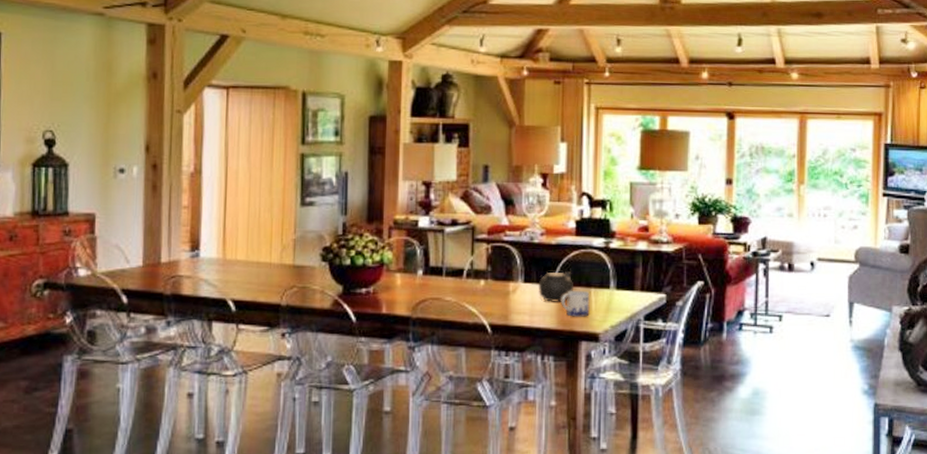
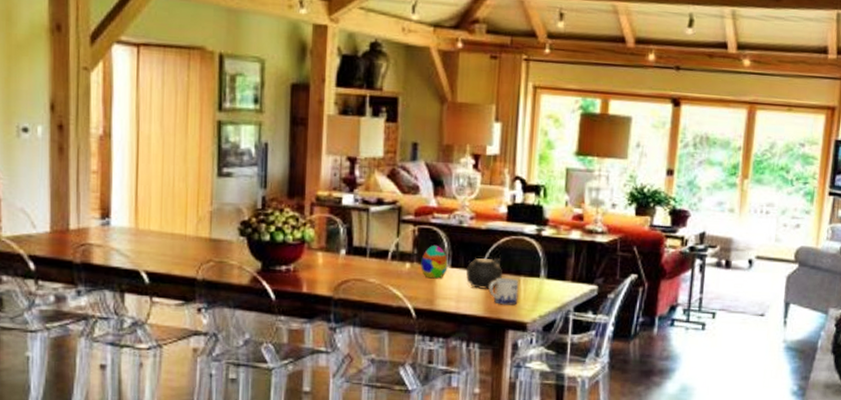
decorative egg: none [495,261,521,294] -> present [420,244,448,279]

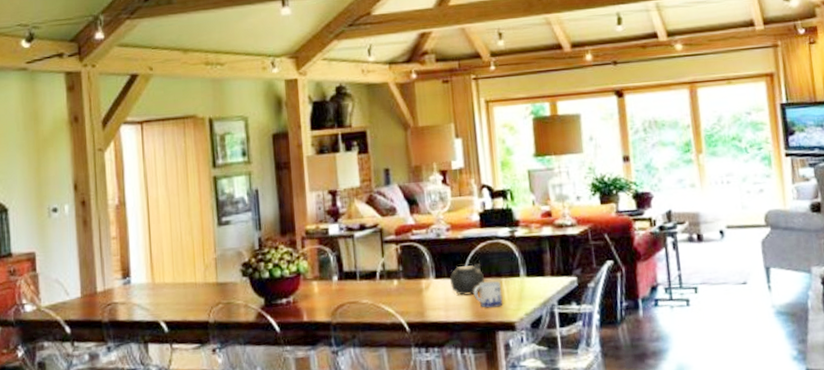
decorative egg: present [420,244,448,279] -> none [407,259,433,292]

